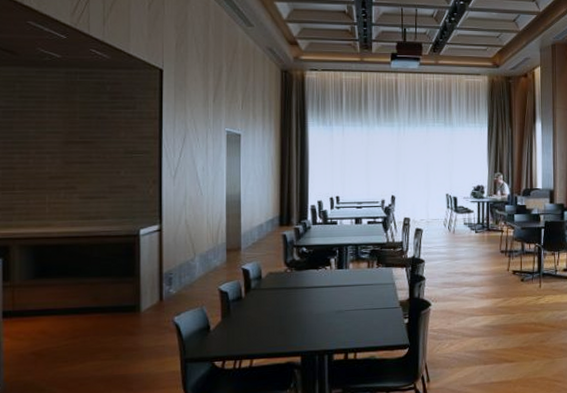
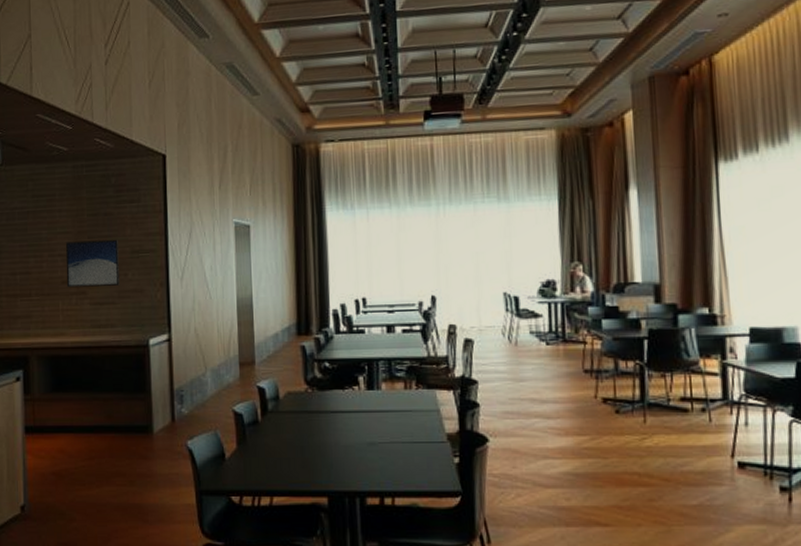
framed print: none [54,140,111,183] -> present [65,239,120,288]

